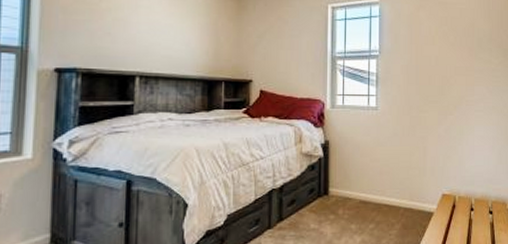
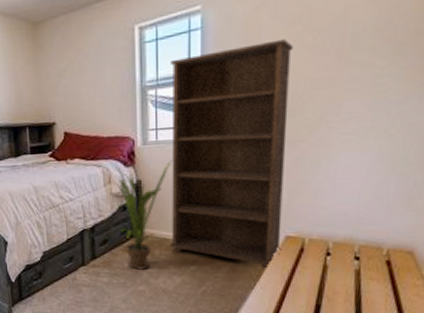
house plant: none [300,121,356,232] -> present [108,160,173,271]
bookcase: none [351,34,443,225] -> present [169,39,294,269]

